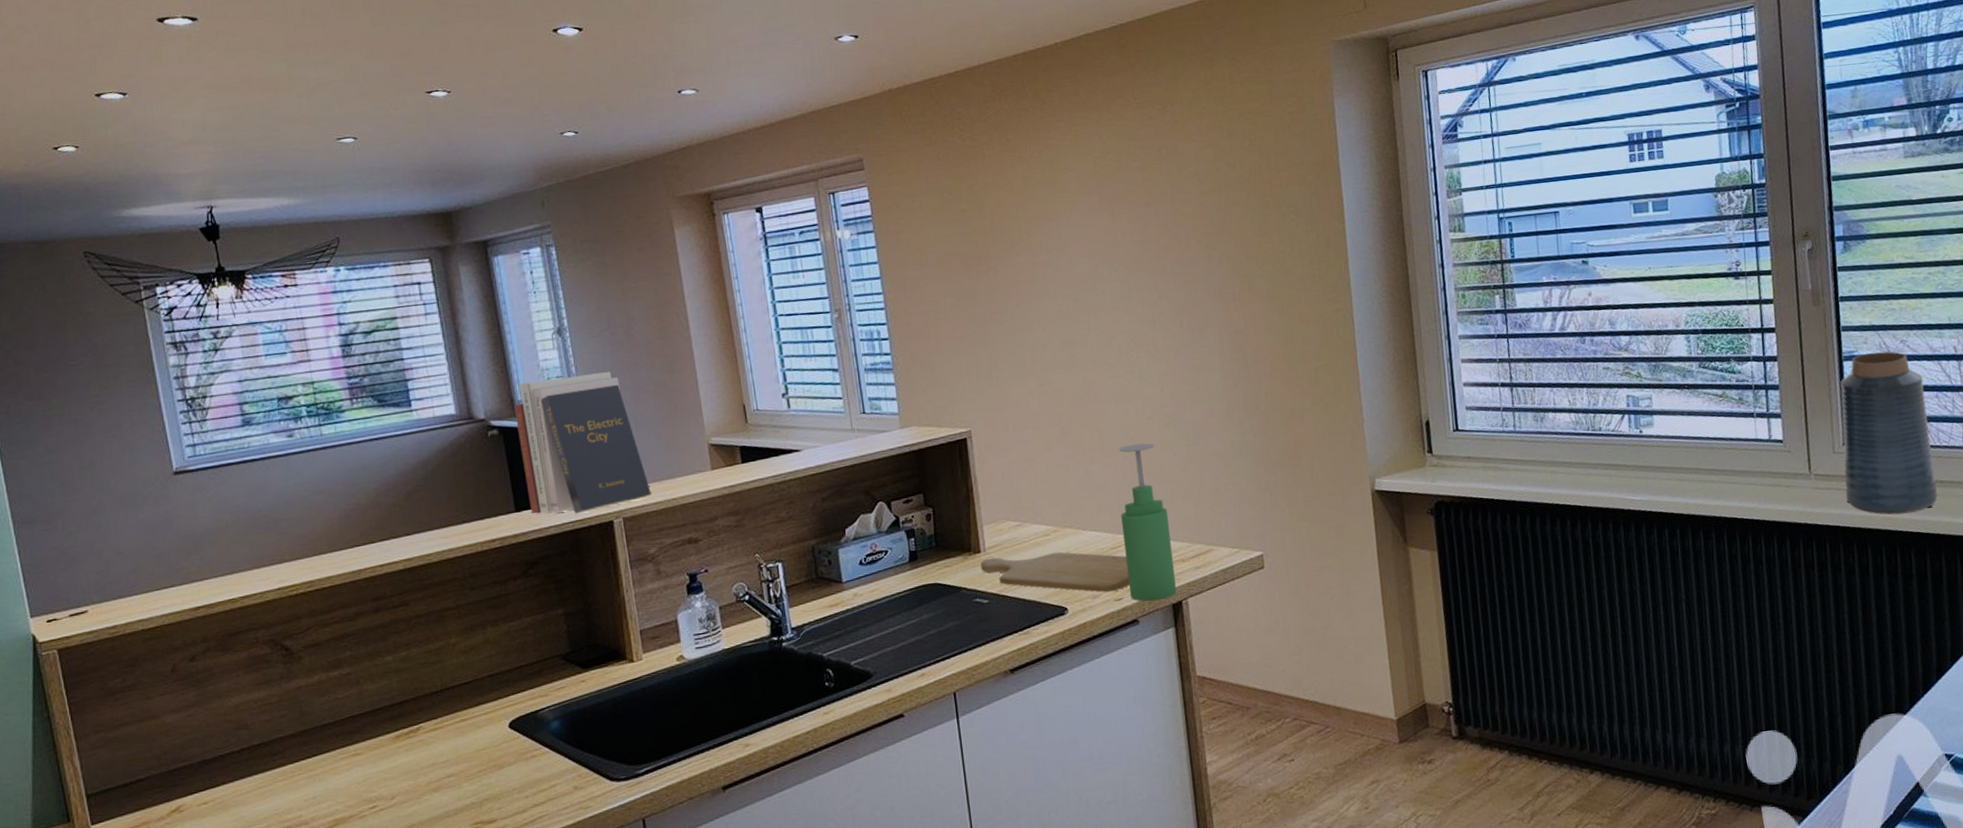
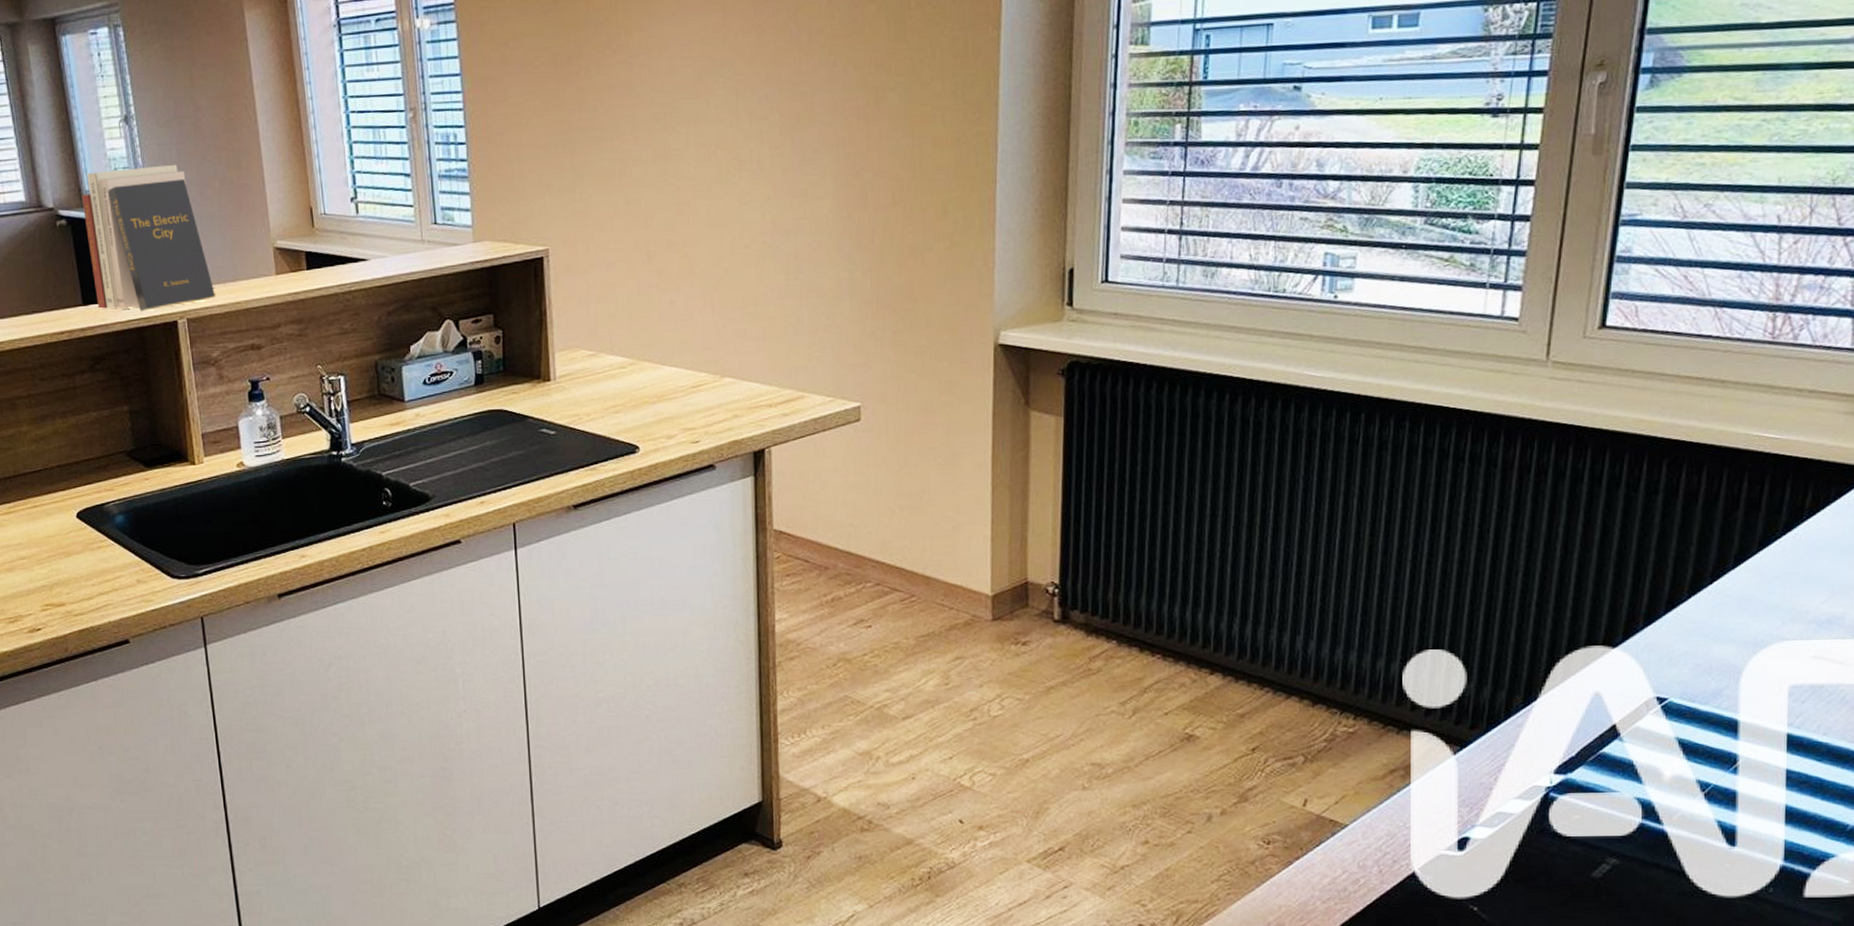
chopping board: present [981,552,1130,592] -> none [550,386,710,433]
soap dispenser: present [1119,443,1177,602] -> none [705,274,760,447]
vase: present [1840,351,1938,515] -> none [1589,216,1725,417]

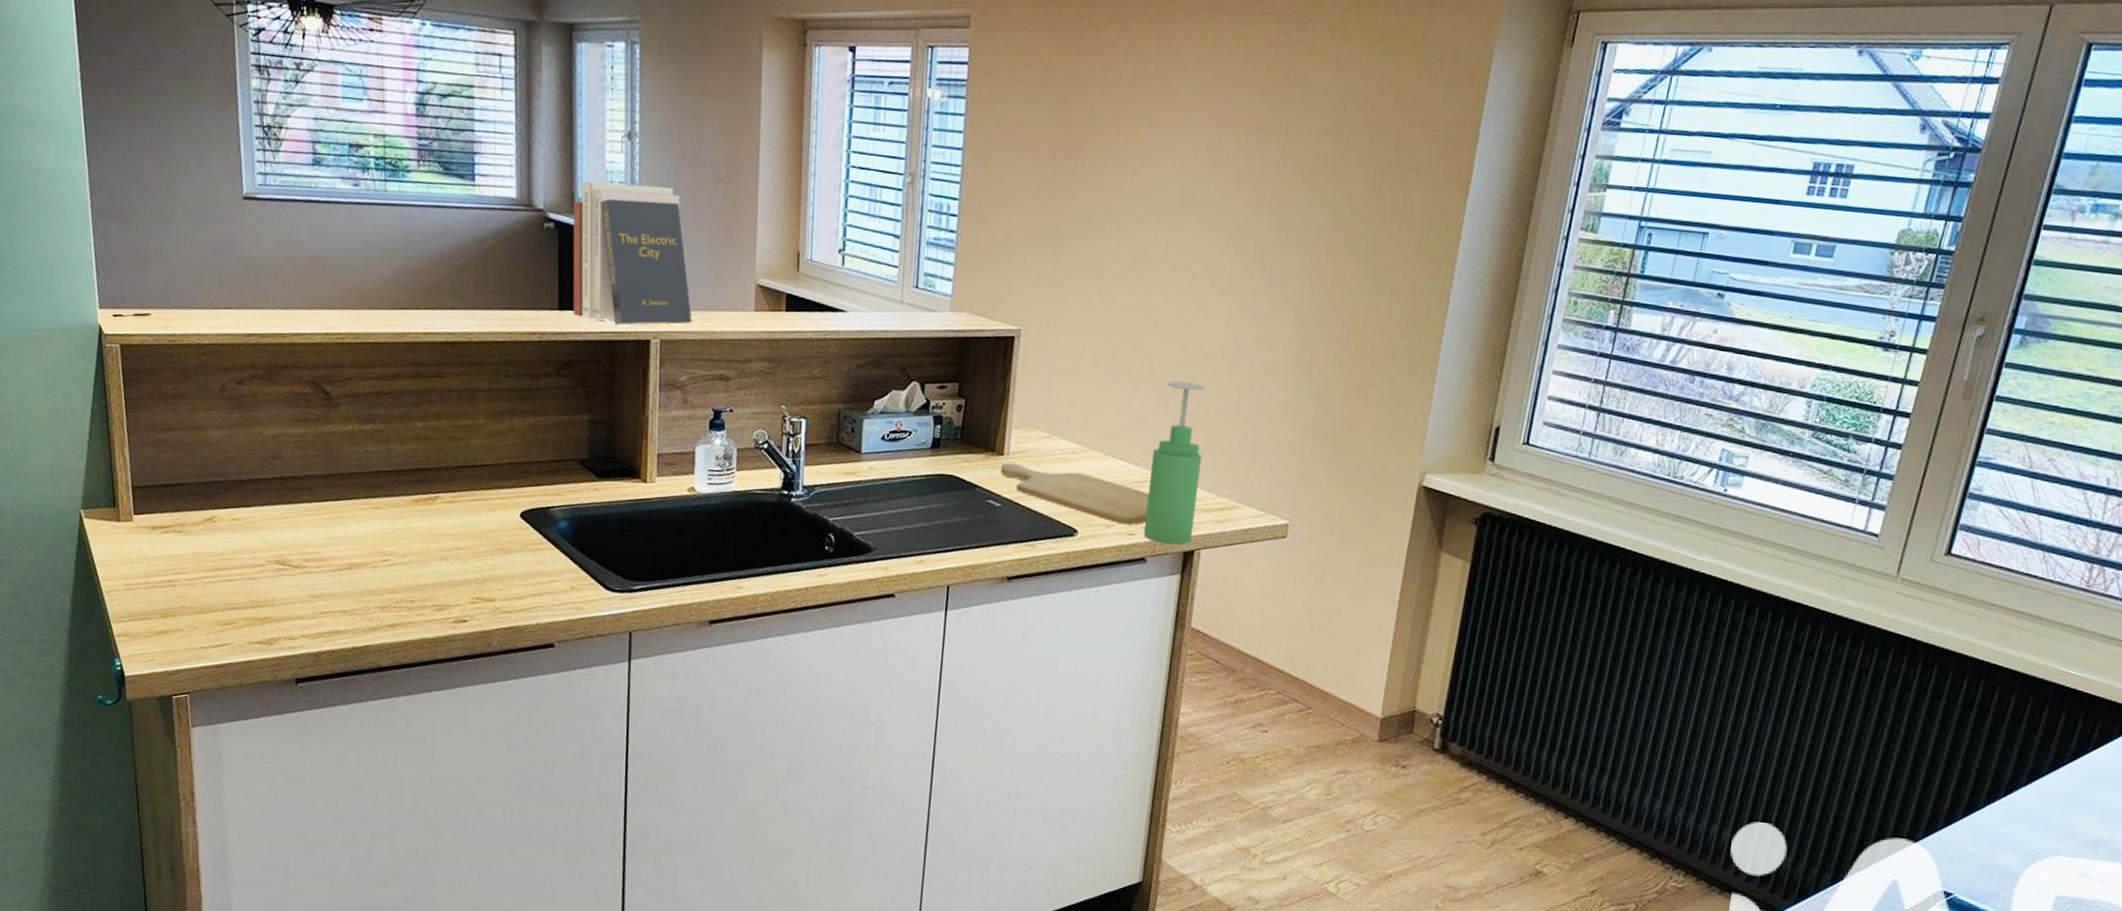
chopping board: none [550,386,710,433] -> present [1000,462,1150,525]
soap dispenser: none [705,274,760,447] -> present [1144,381,1205,545]

